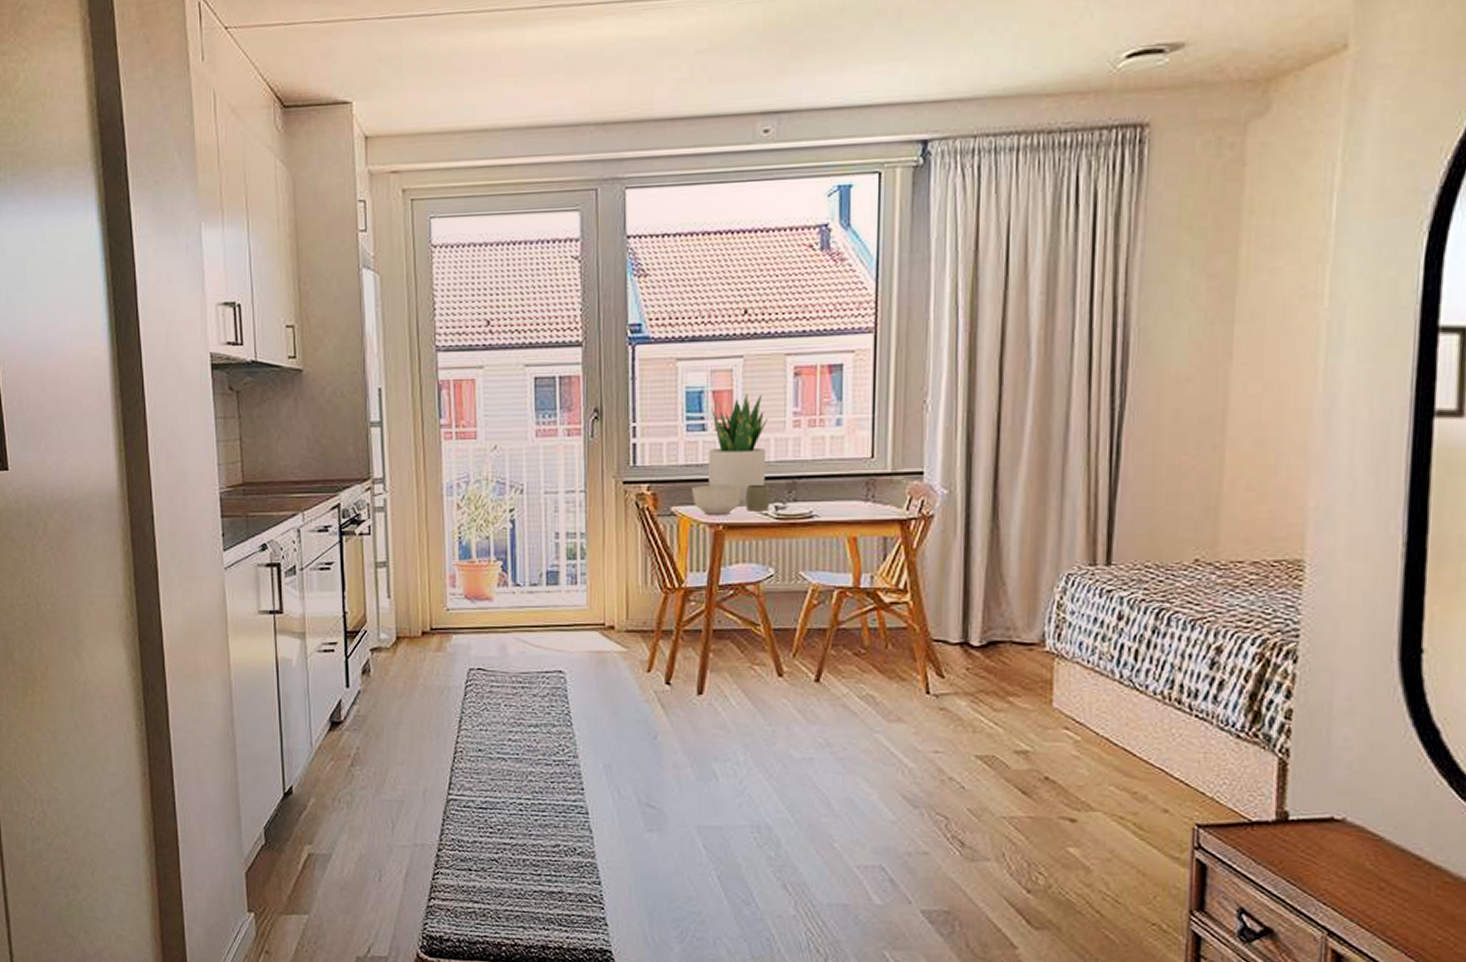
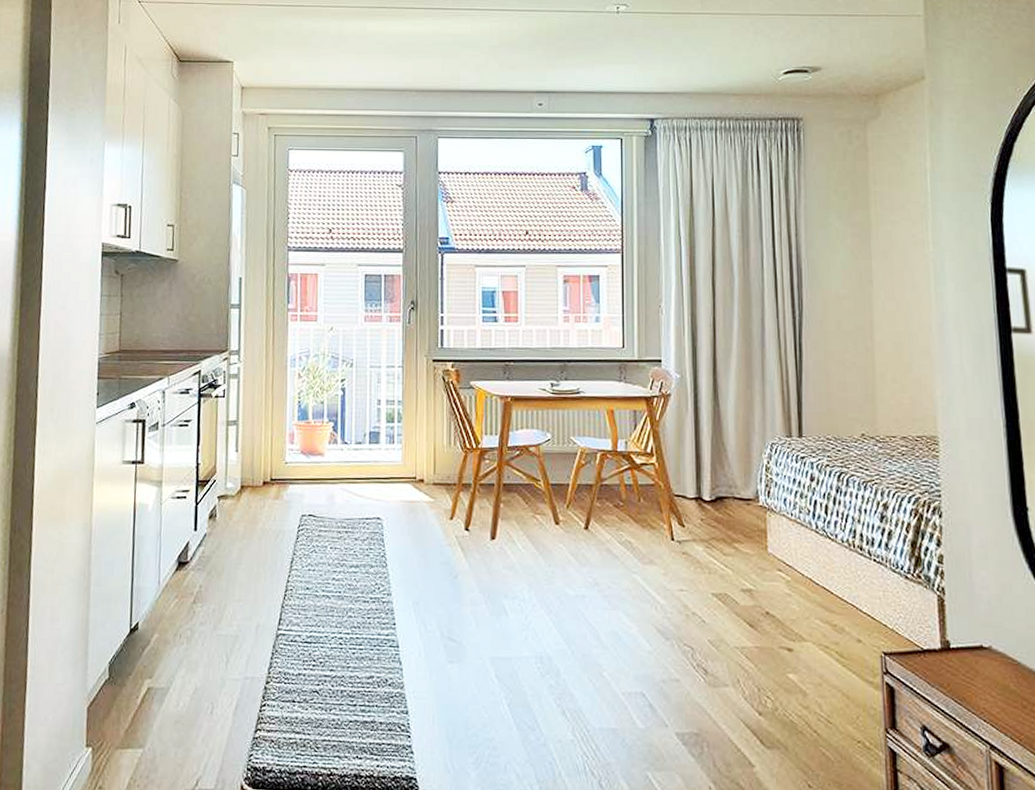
bowl: present [691,484,743,514] -> none [486,364,526,389]
planter: present [709,393,769,506] -> none [500,295,545,383]
mug: present [744,484,779,511] -> none [527,365,554,387]

